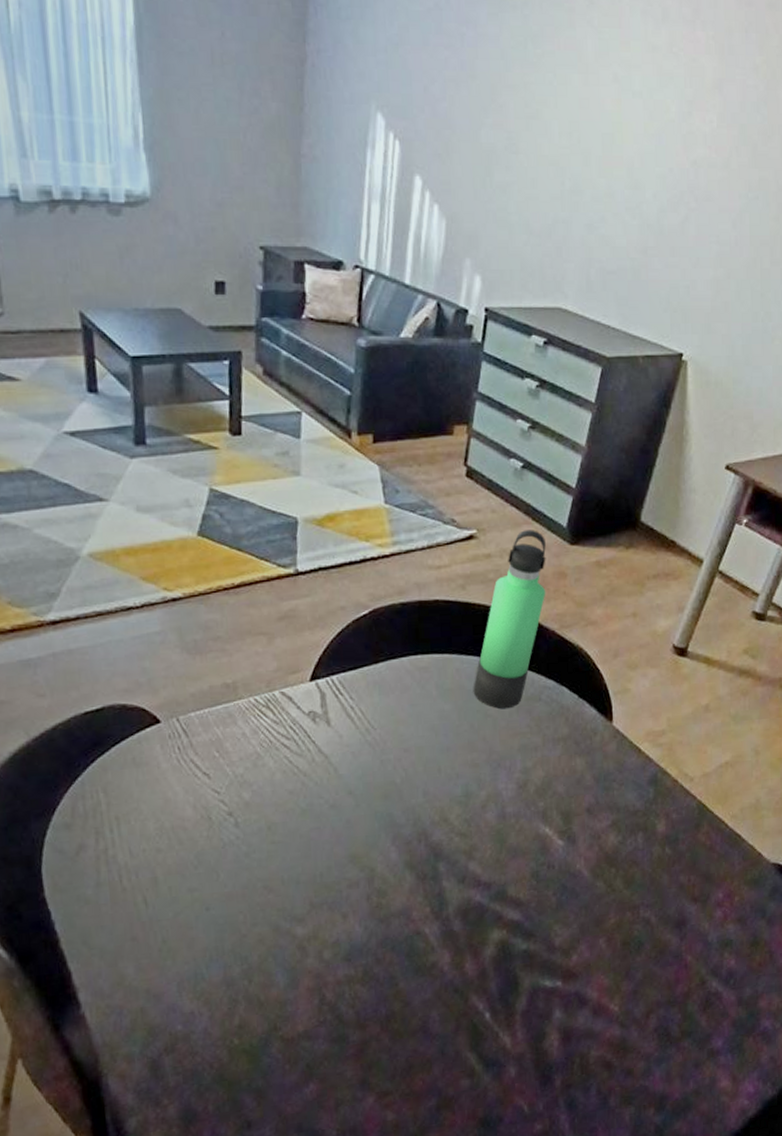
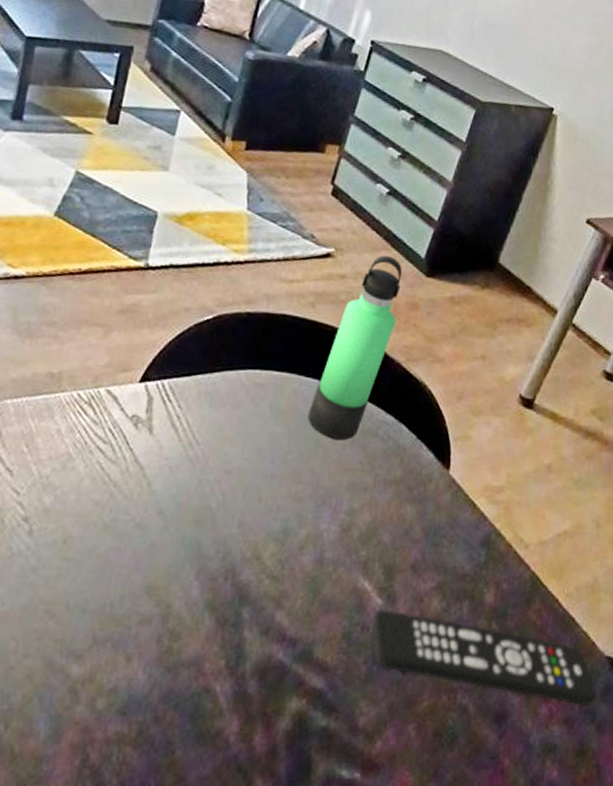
remote control: none [556,848,765,906] -> present [371,608,596,706]

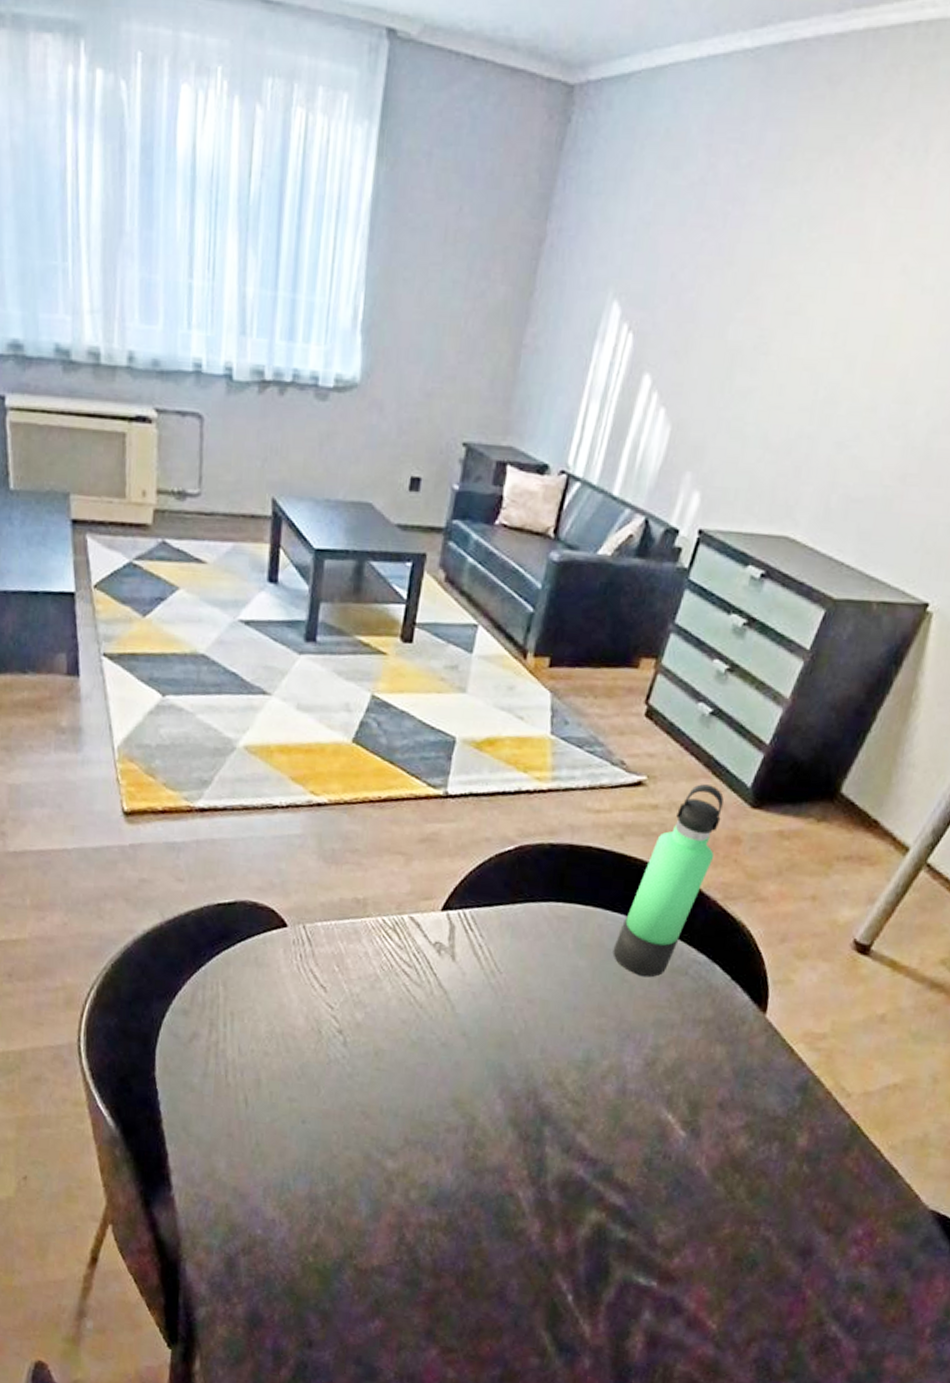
remote control: present [371,608,596,706] -> none [673,1140,915,1254]

